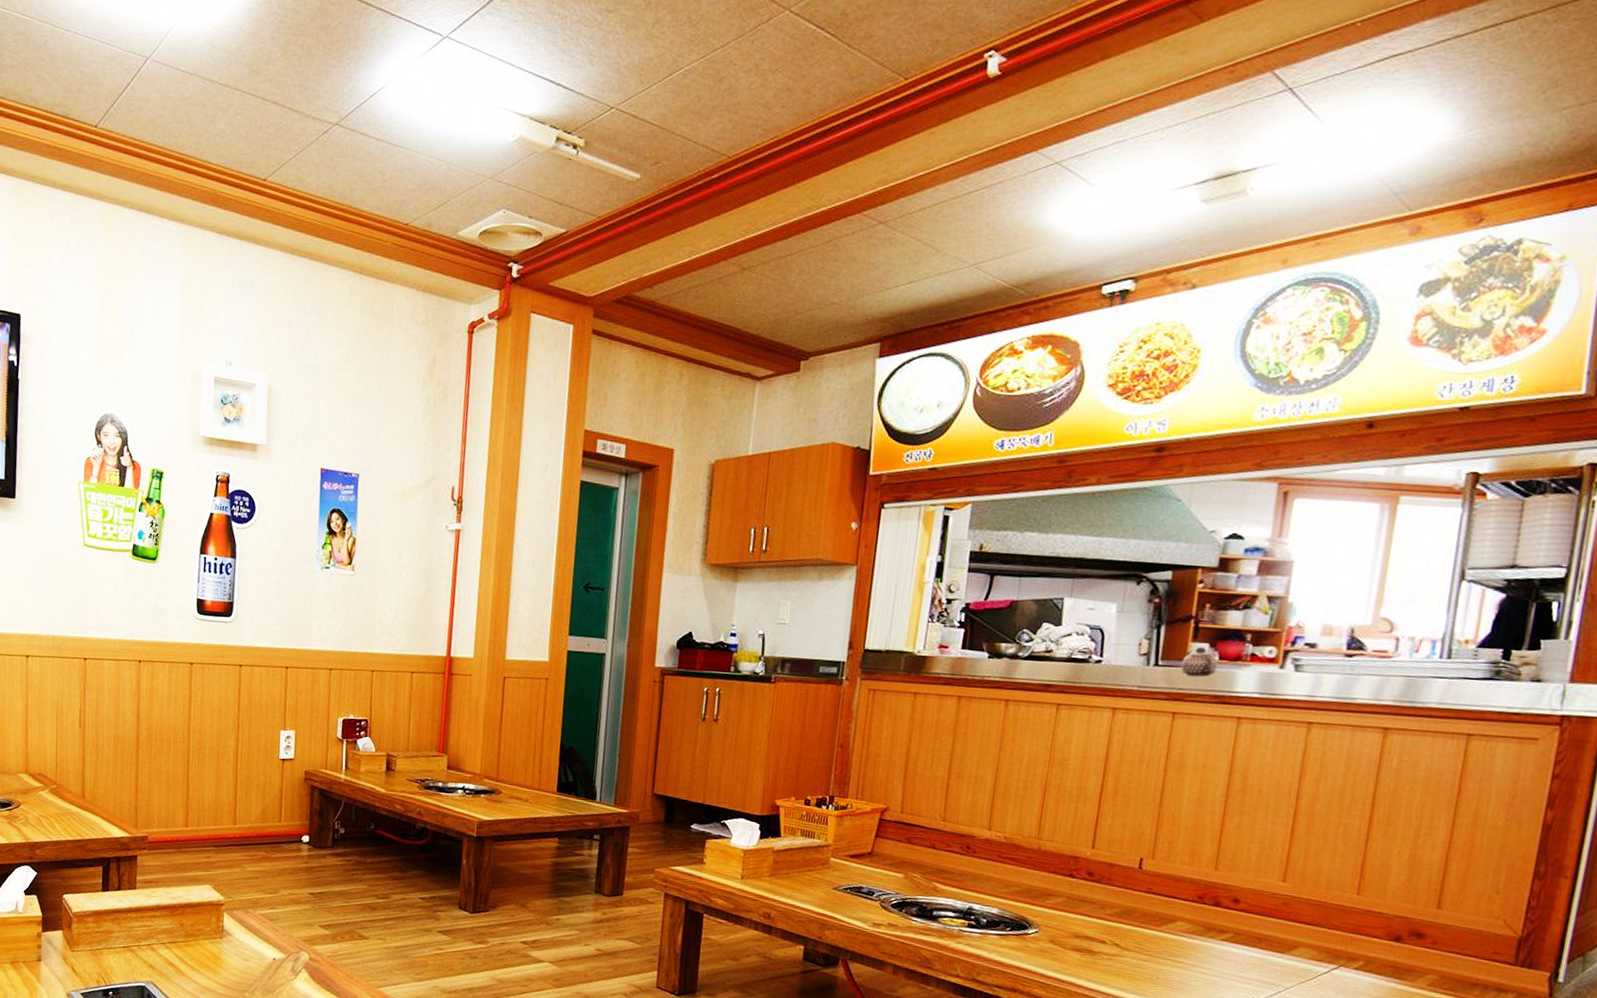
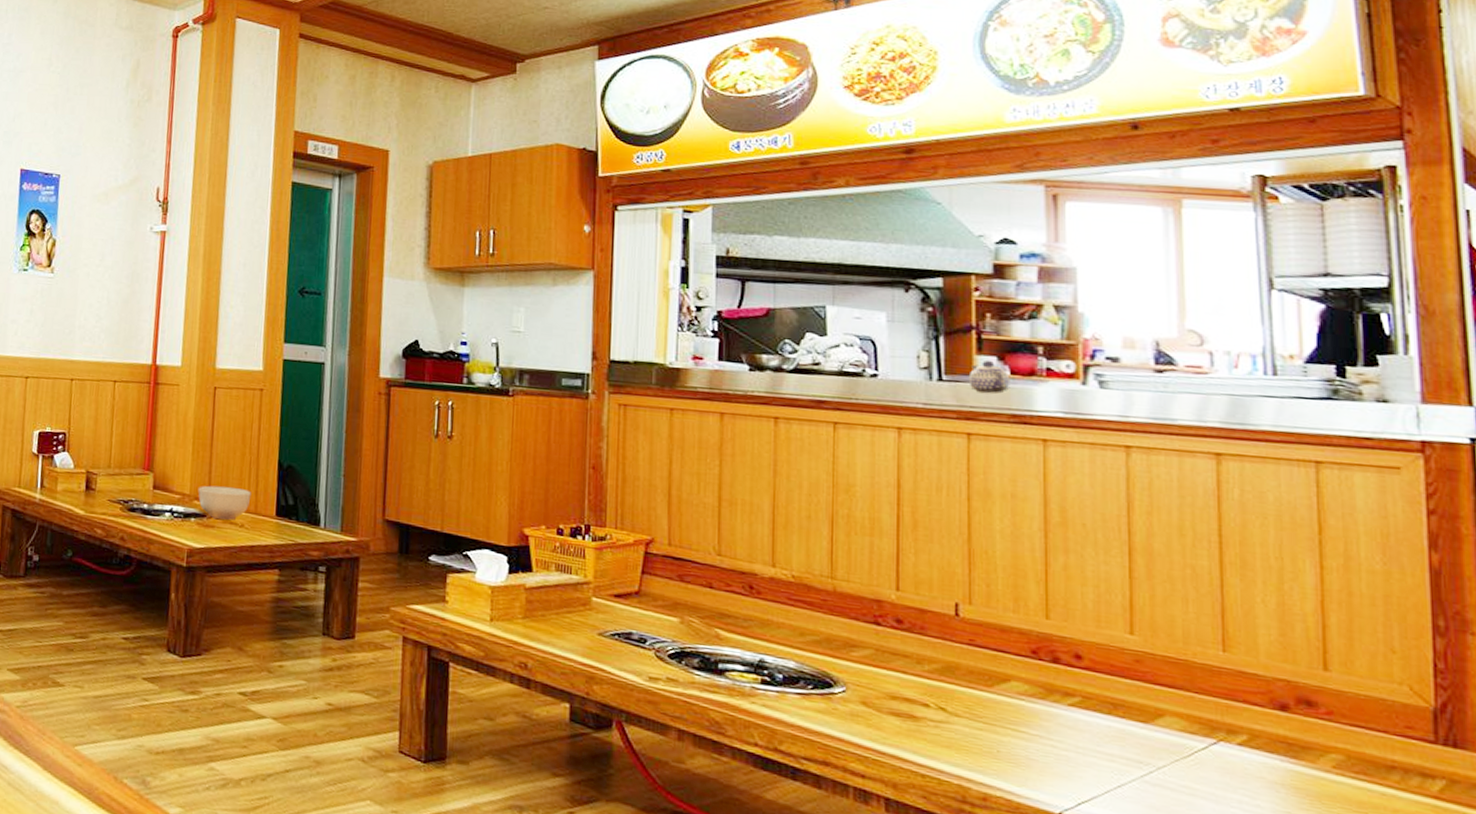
bowl: none [487,765,536,796] -> present [198,485,252,521]

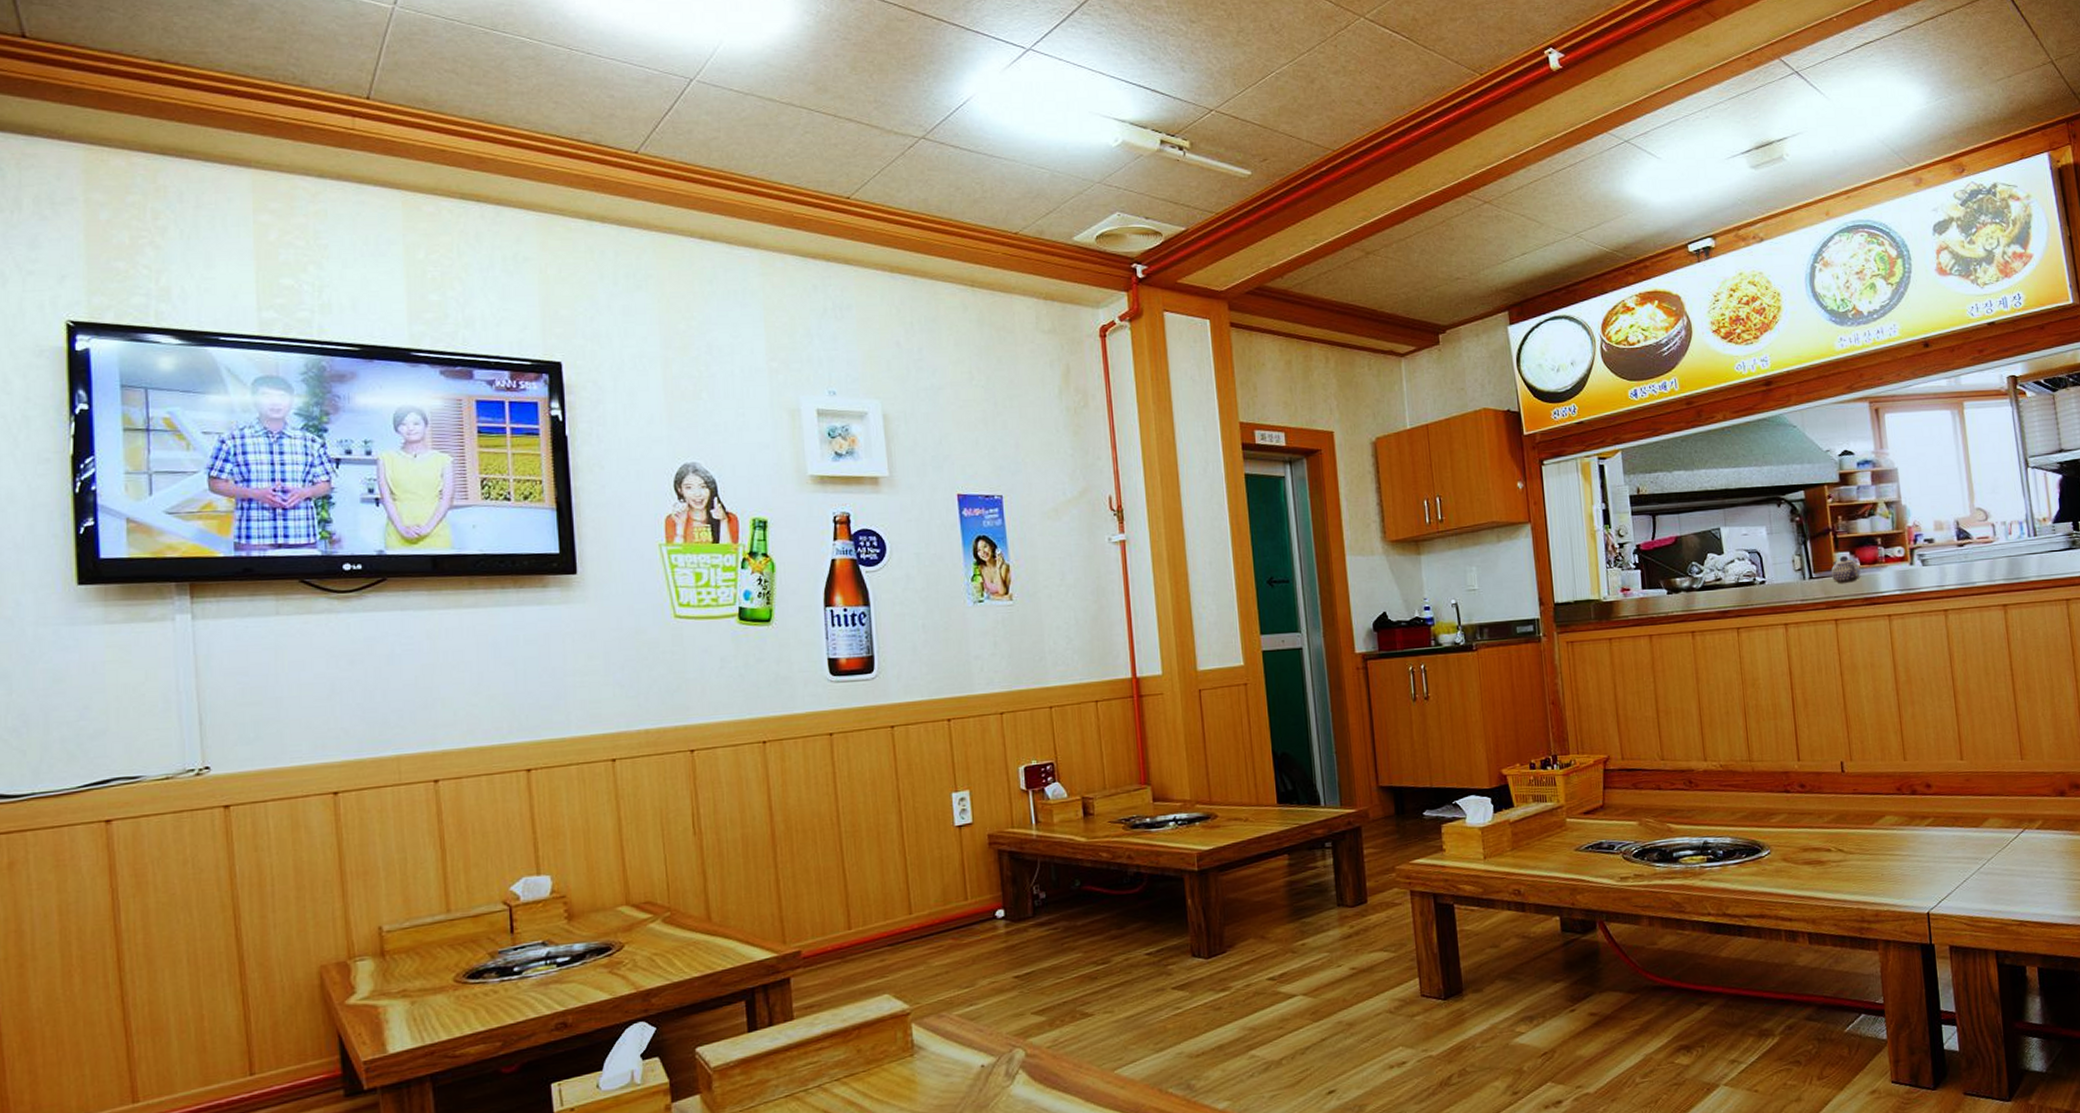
bowl: present [198,485,252,521] -> none [1198,784,1251,819]

